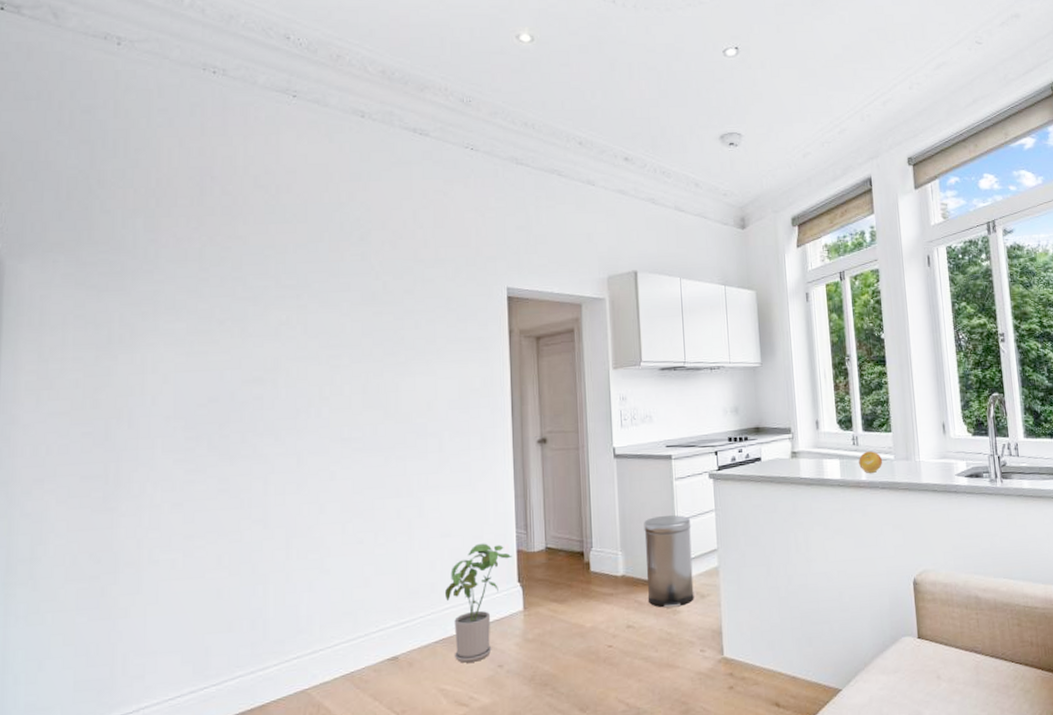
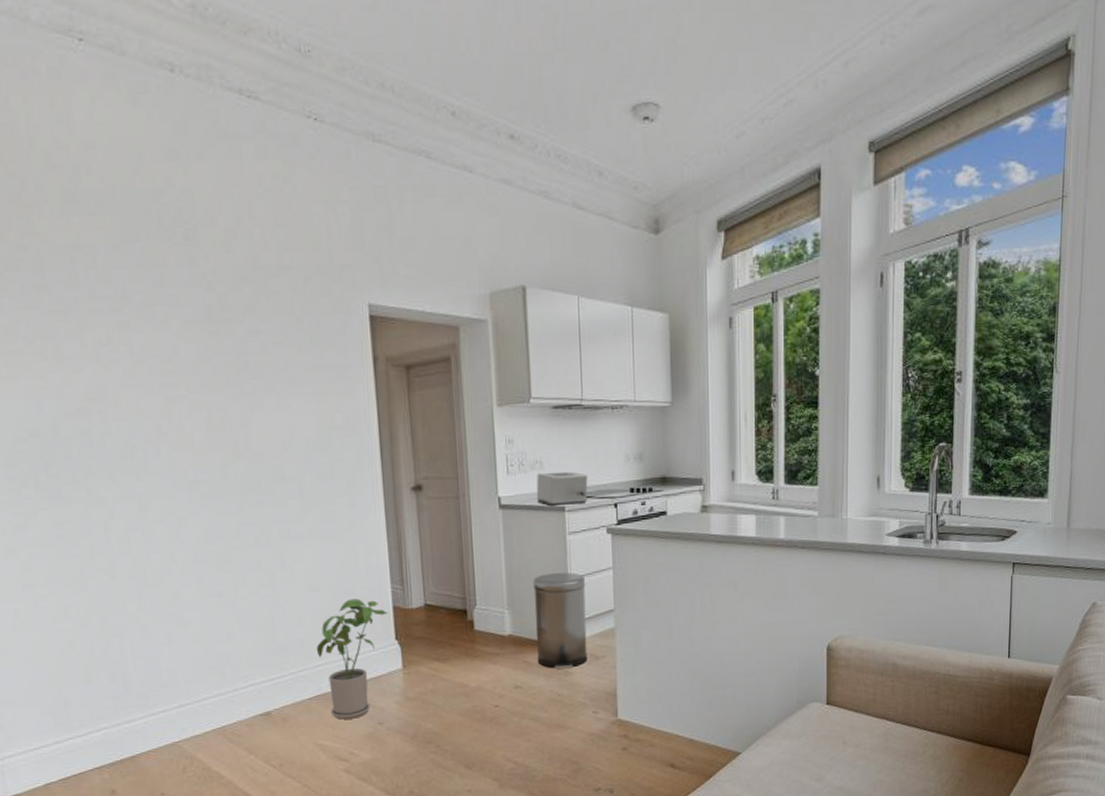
toaster: none [646,423,692,456] -> present [536,471,588,507]
fruit: present [859,451,883,473] -> none [778,507,805,531]

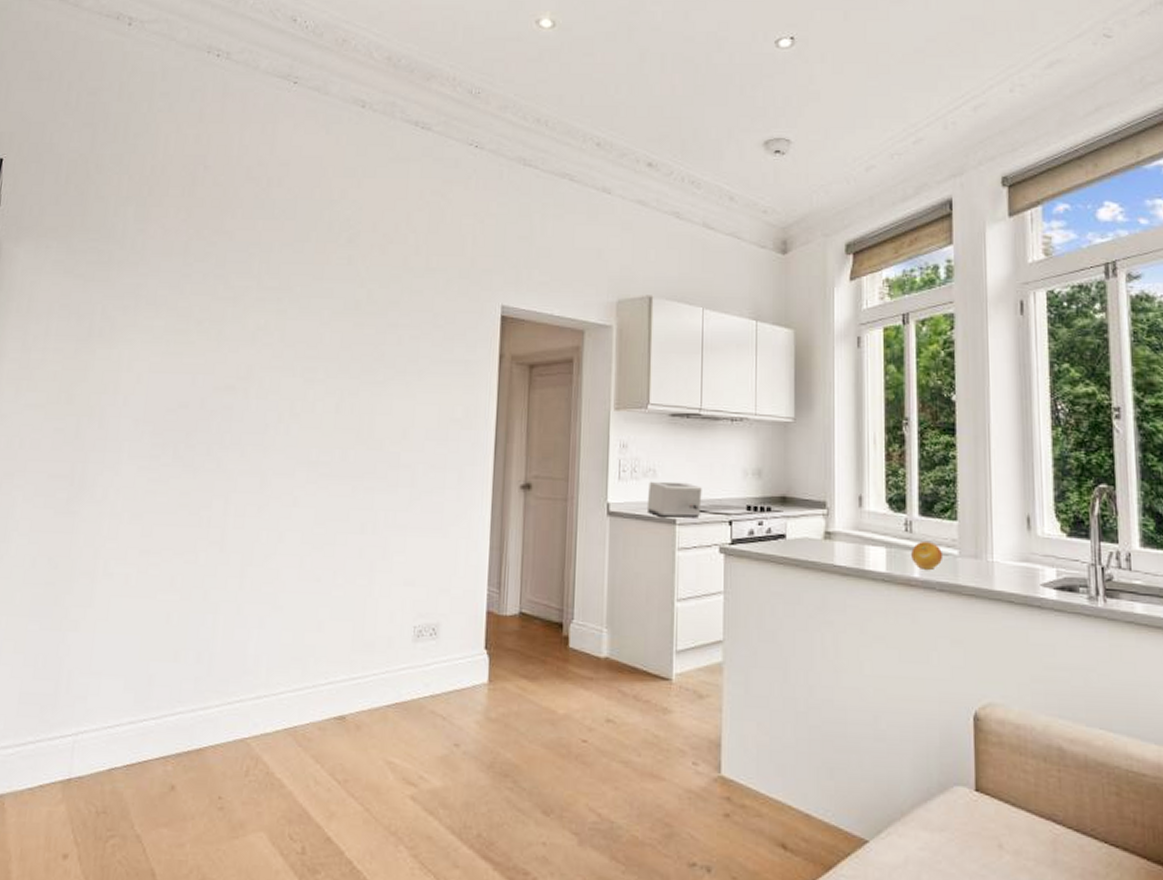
house plant: present [316,598,388,720] -> none [402,598,481,736]
pedal bin: present [533,573,588,669] -> none [633,592,694,705]
fruit: none [778,507,805,531] -> present [911,542,944,570]

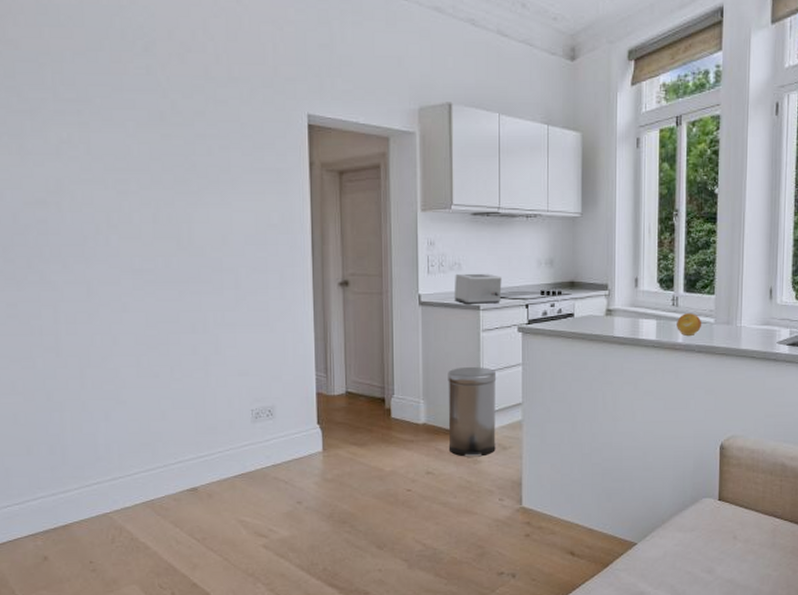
pedal bin: none [633,592,694,705] -> present [448,367,497,457]

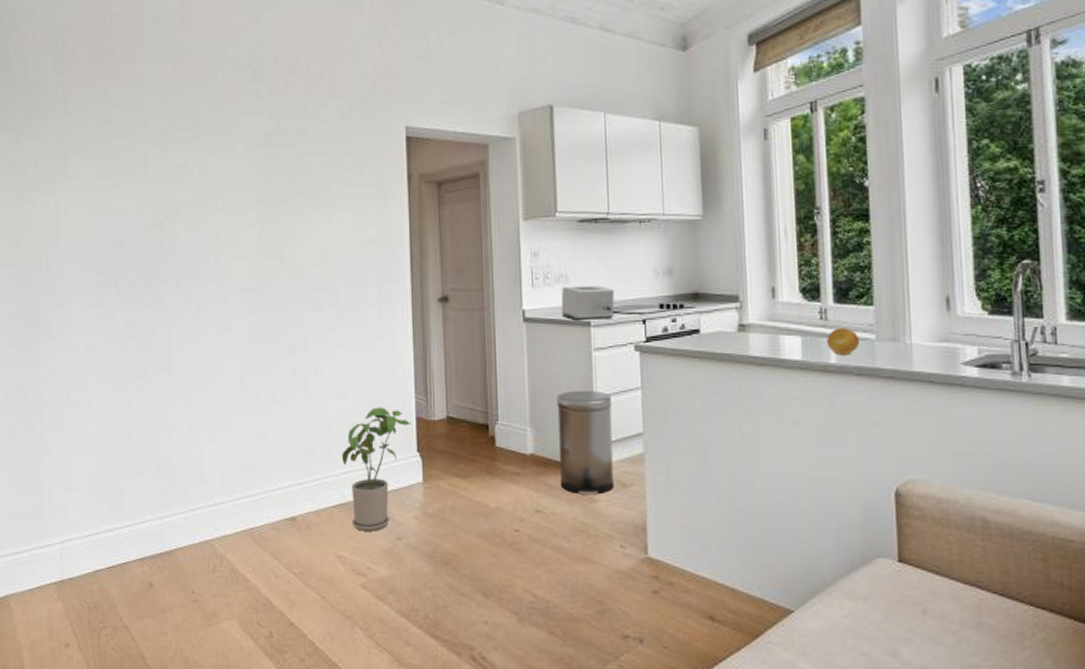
house plant: none [242,384,312,498] -> present [341,407,411,531]

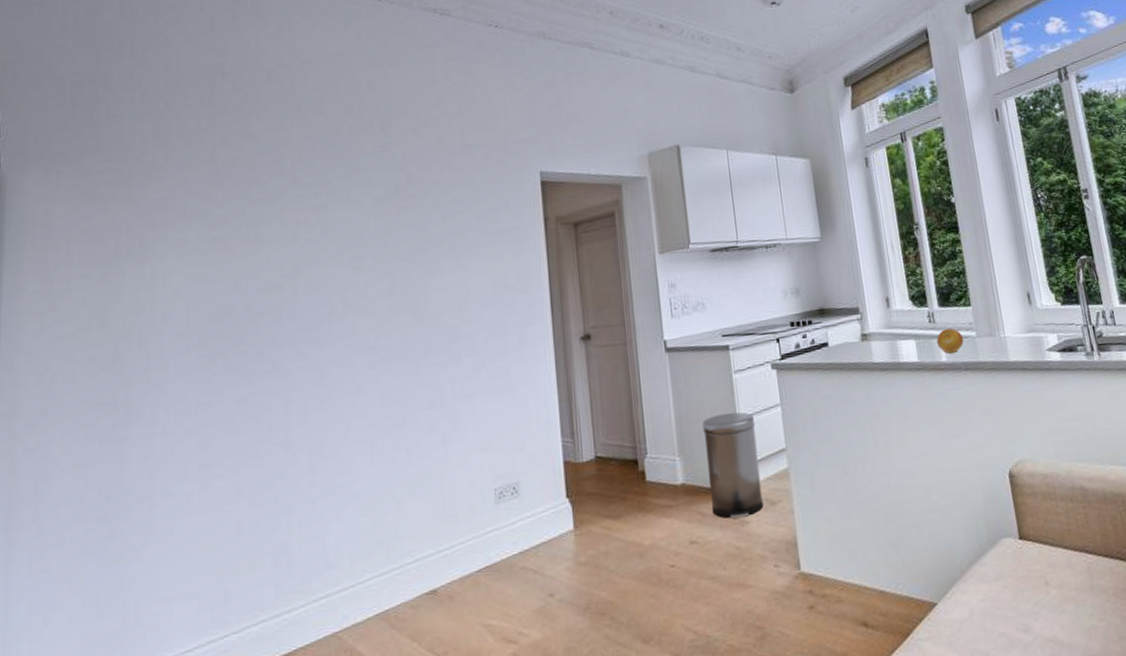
house plant: present [341,407,411,531] -> none [485,455,559,594]
toaster: present [561,285,615,321] -> none [699,310,750,347]

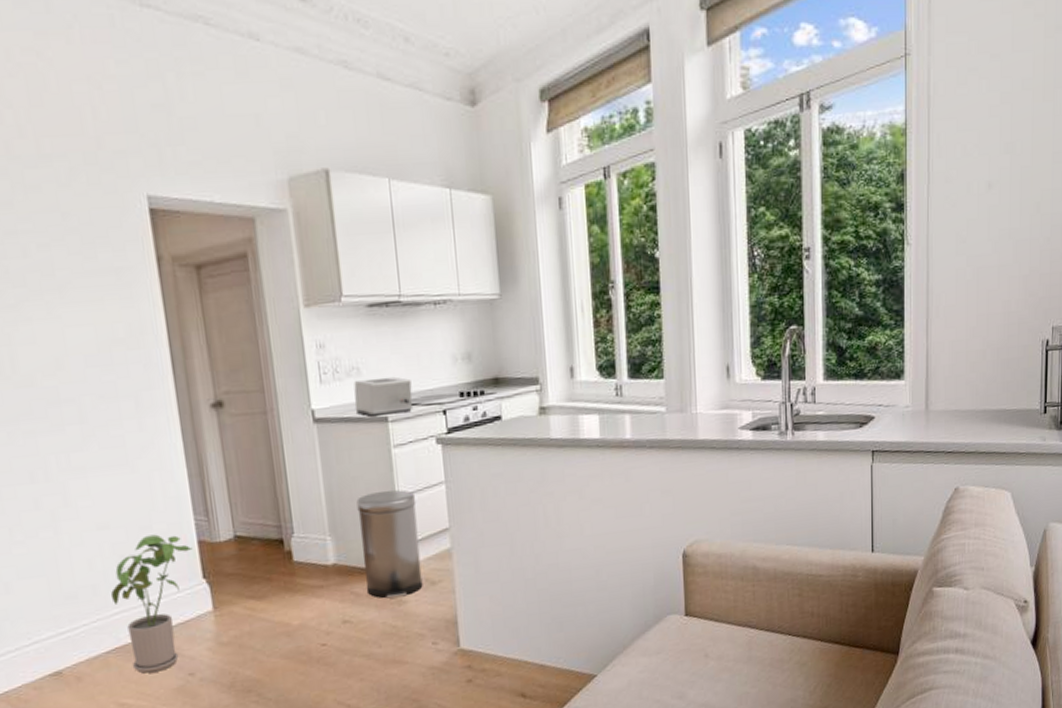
house plant: none [485,455,559,594] -> present [110,534,193,674]
toaster: none [699,310,750,347] -> present [353,376,413,418]
fruit: present [937,328,964,354] -> none [622,403,652,430]

